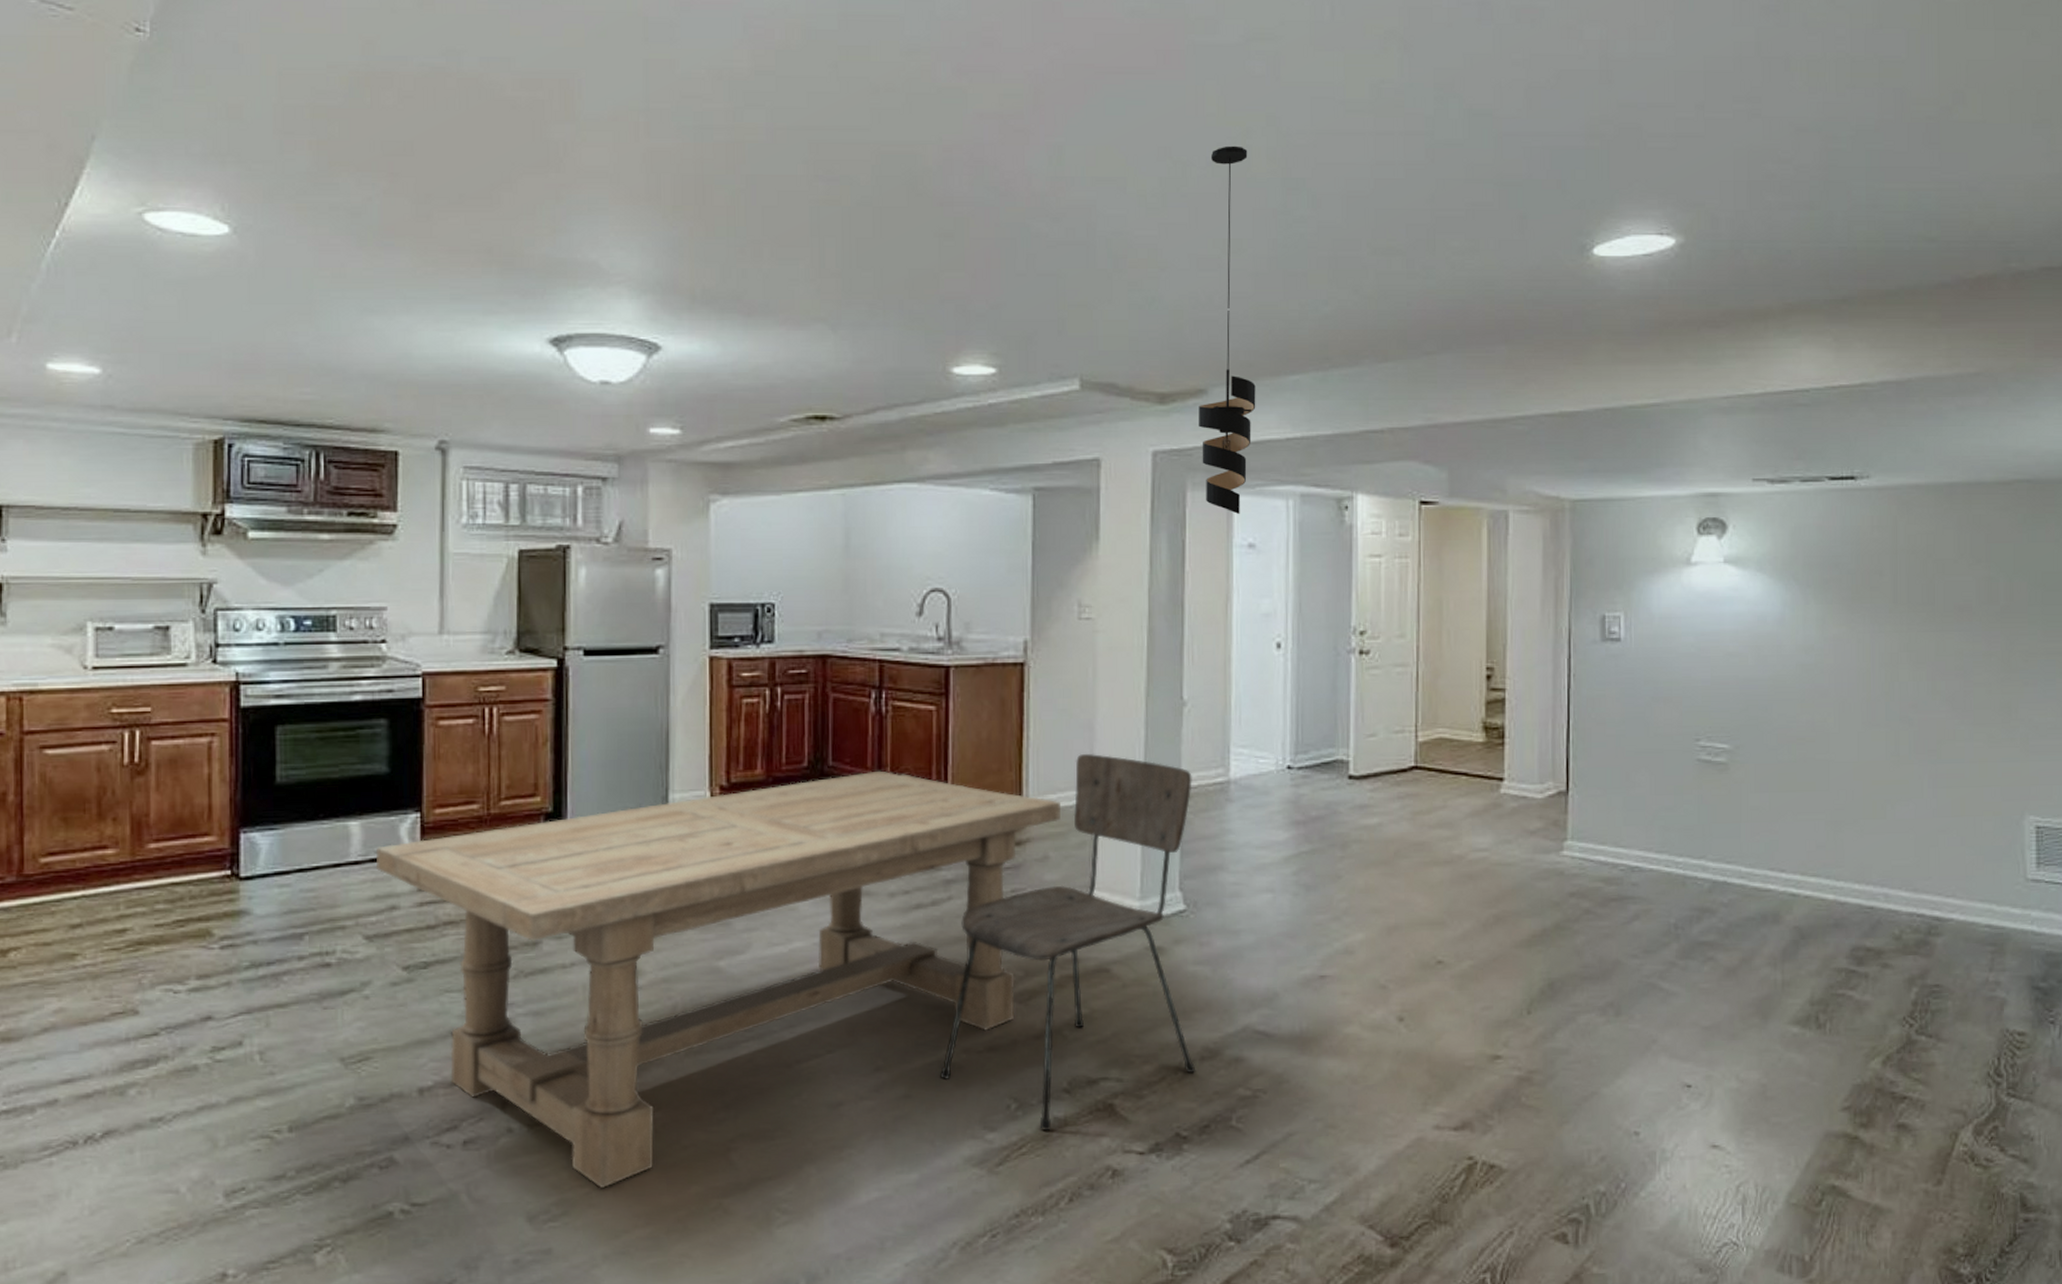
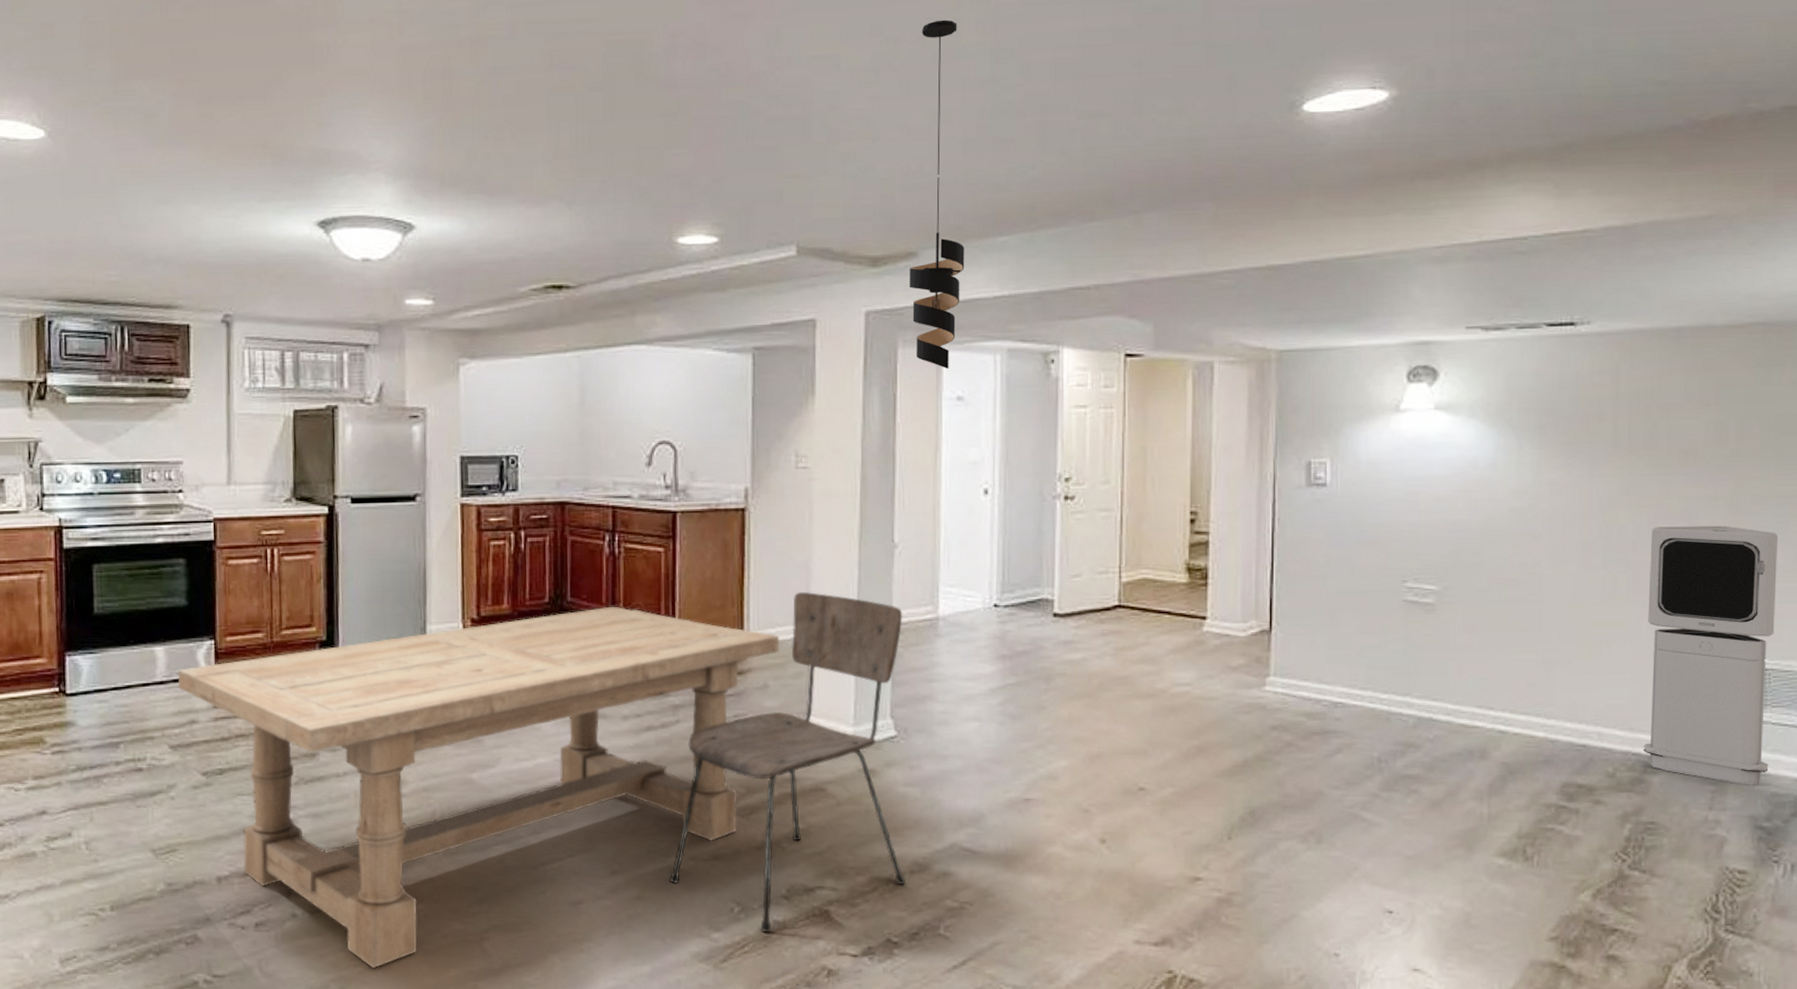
air purifier: none [1927,682,2047,945] -> present [1643,525,1779,786]

